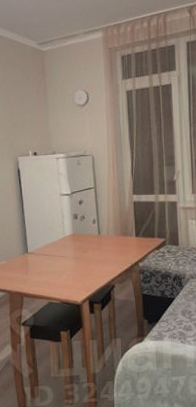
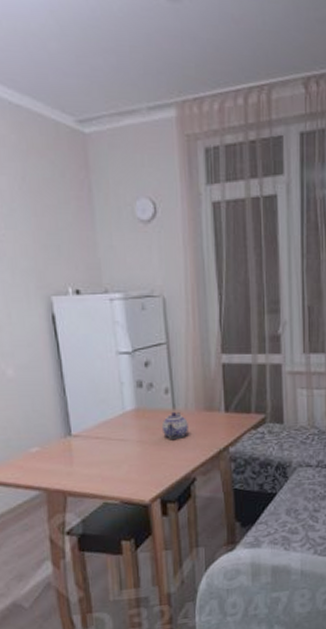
teapot: none [90,236,109,256] -> present [161,411,188,439]

